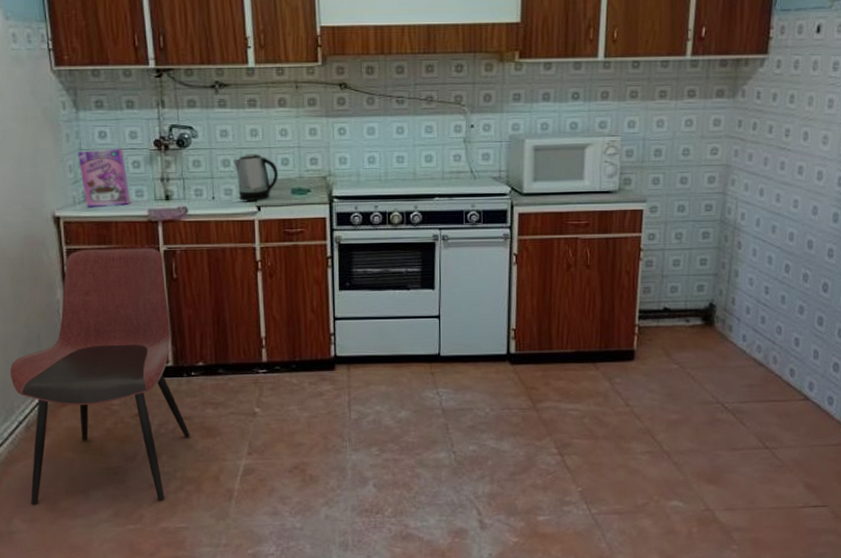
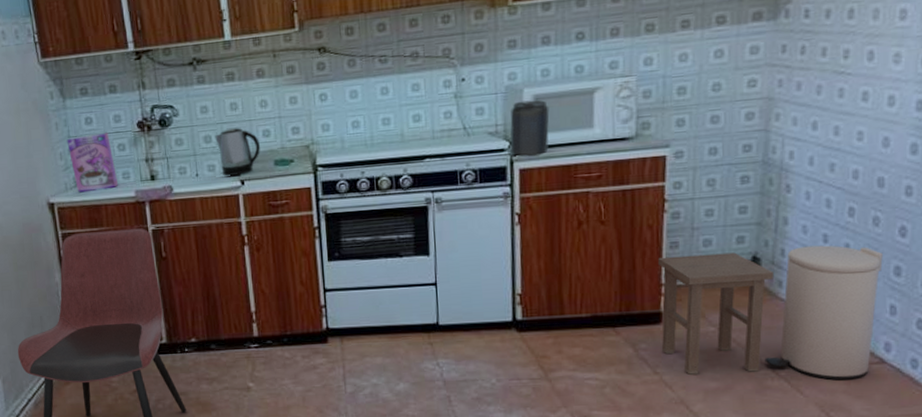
soda can: none [511,150,547,203] -> present [510,100,550,158]
stool: none [633,299,725,407] -> present [658,252,773,375]
pedal bin: none [716,296,810,414] -> present [764,245,883,381]

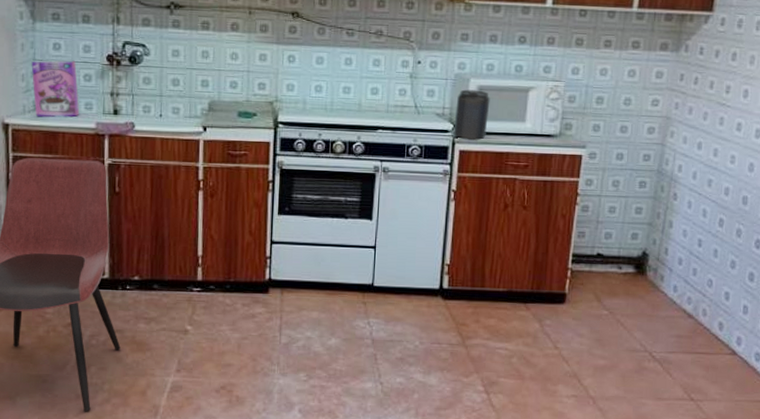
kettle: present [215,127,260,177] -> none [183,74,226,122]
stool: present [658,252,773,375] -> none [563,244,658,354]
pedal bin: present [764,245,883,381] -> none [644,248,742,367]

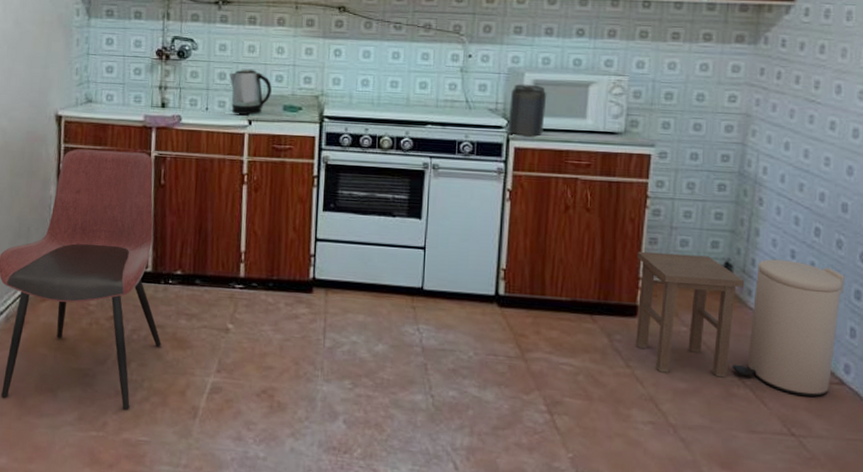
cereal box: present [31,60,80,117] -> none [85,54,129,110]
kettle: none [183,74,226,122] -> present [230,68,272,116]
stool: none [563,244,658,354] -> present [636,251,744,378]
pedal bin: none [644,248,742,367] -> present [732,259,845,398]

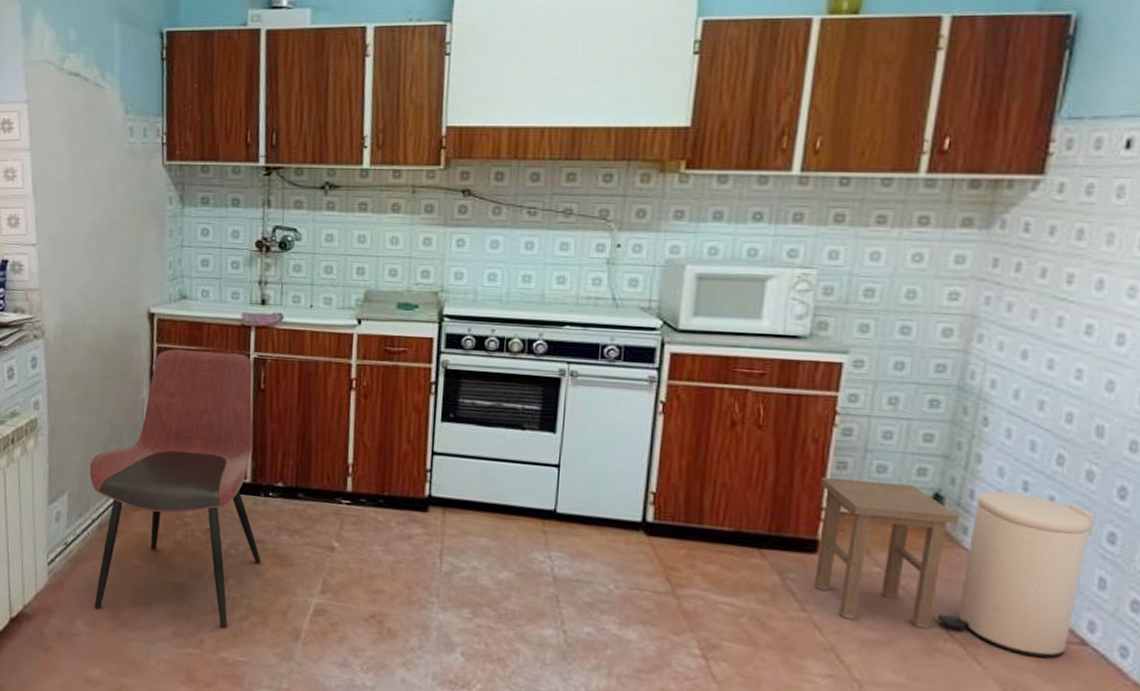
kettle: present [230,68,272,116] -> none [337,261,384,314]
soda can: present [507,84,547,138] -> none [662,278,713,342]

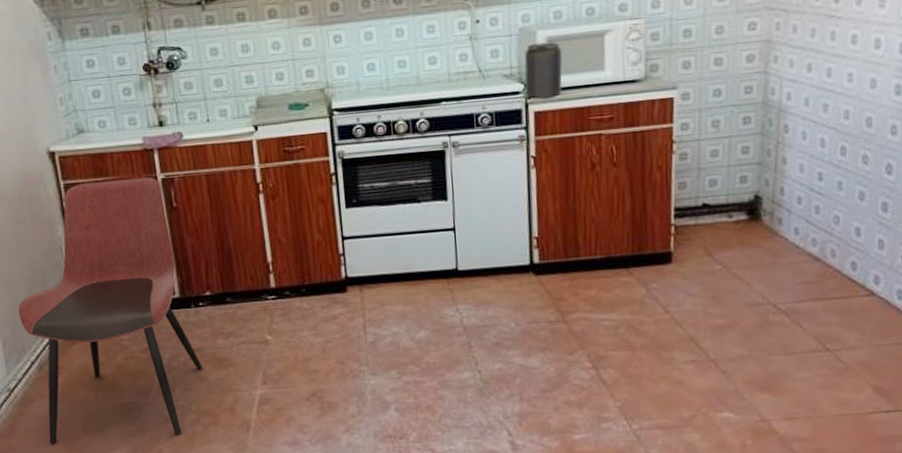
soda can: none [662,278,713,342] -> present [524,42,563,100]
stool: present [815,476,958,629] -> none [668,192,774,312]
pedal bin: present [937,491,1095,659] -> none [767,183,872,313]

